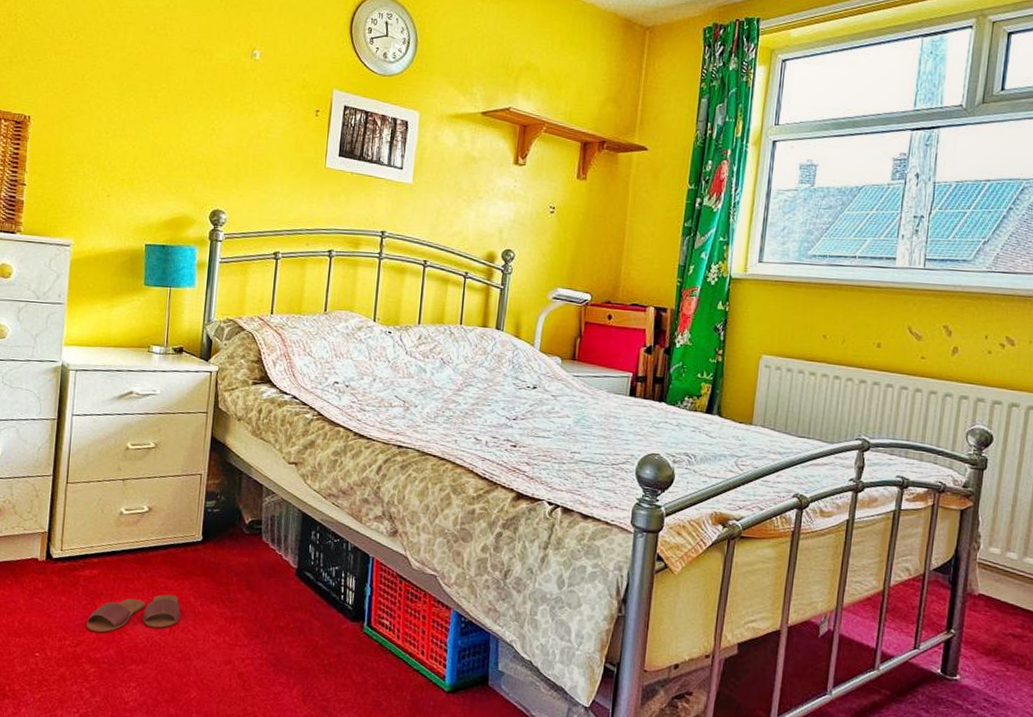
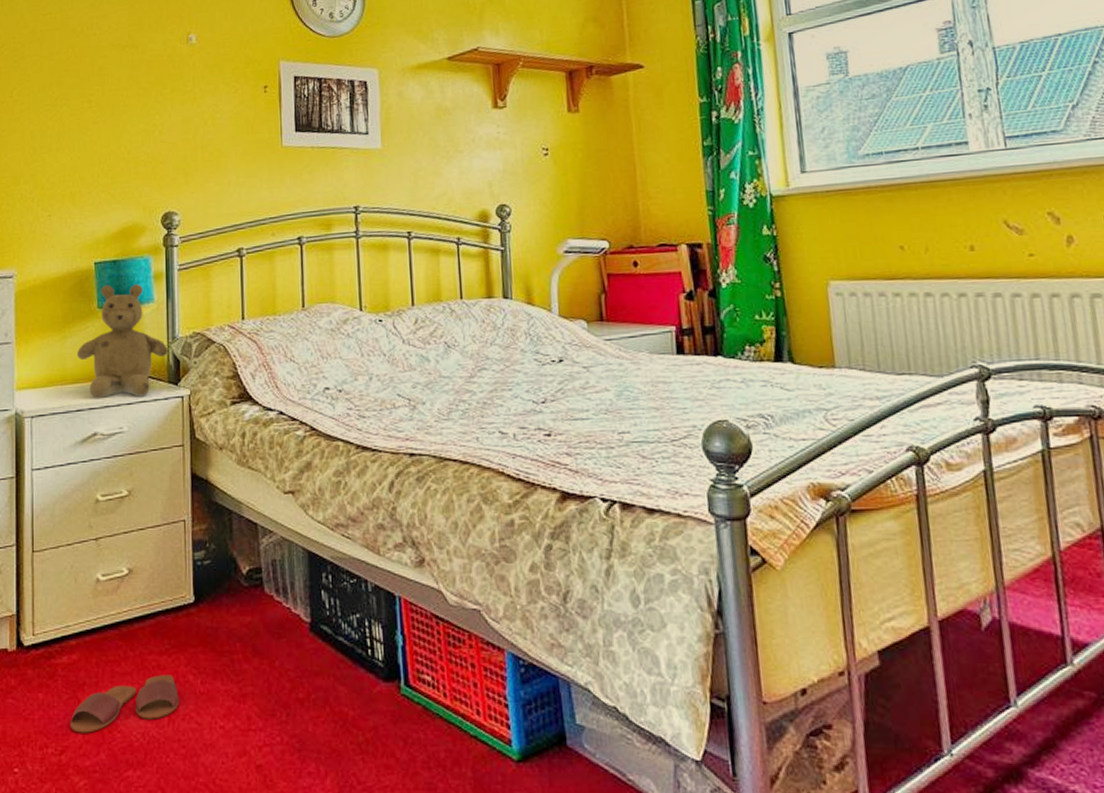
teddy bear: none [121,265,203,367] -> present [76,284,168,399]

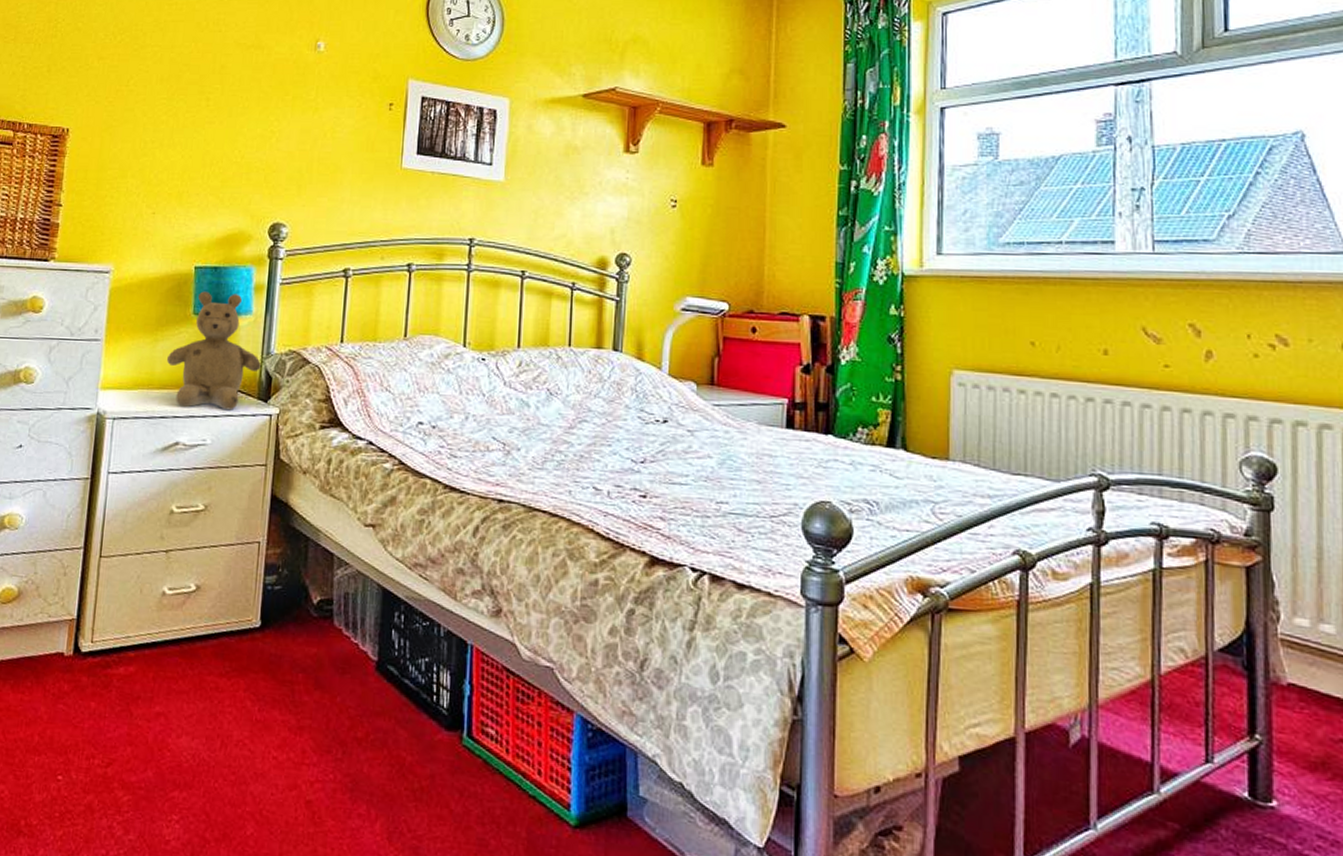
slippers: present [69,674,179,733] -> none [119,697,234,749]

